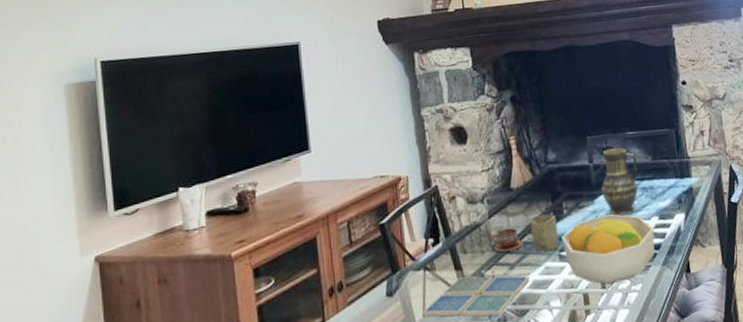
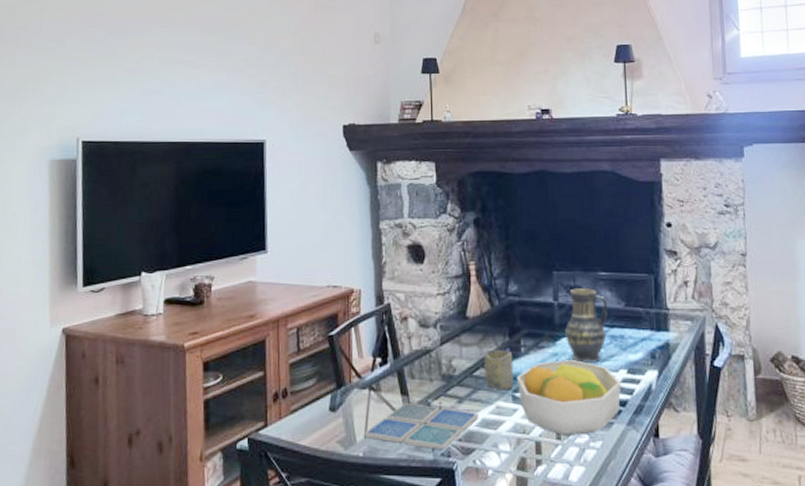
cup: present [491,227,524,253] -> none [441,358,475,383]

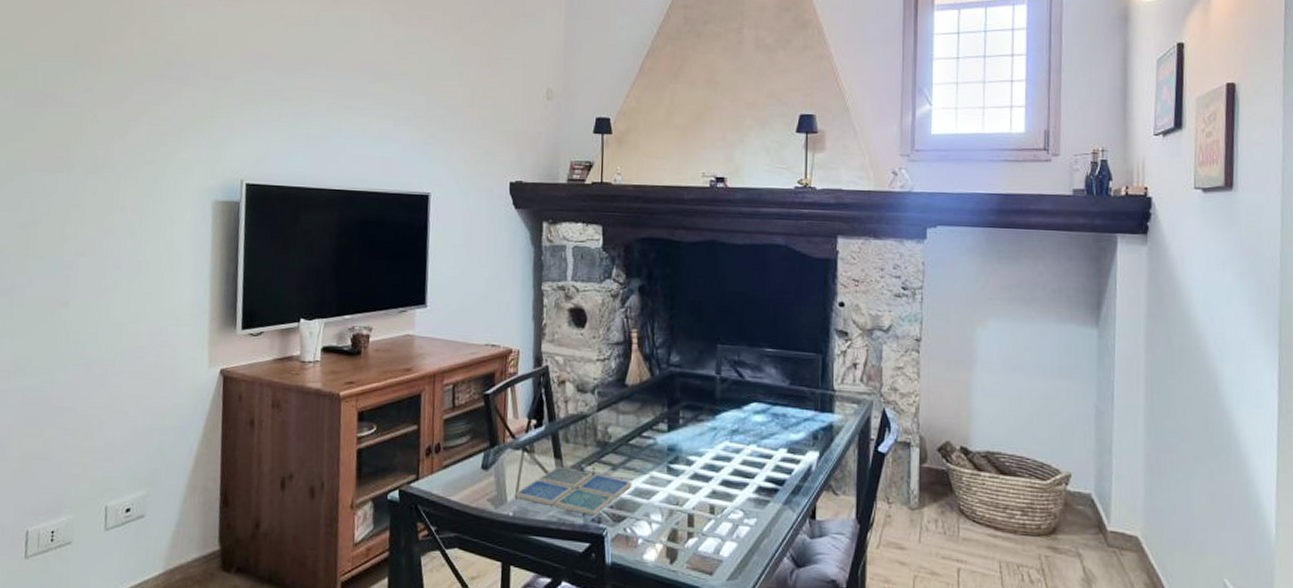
cup: present [483,349,514,390] -> none [640,418,671,461]
fruit bowl: present [516,360,622,437] -> none [673,435,780,512]
vase: present [564,287,608,363] -> none [725,362,772,440]

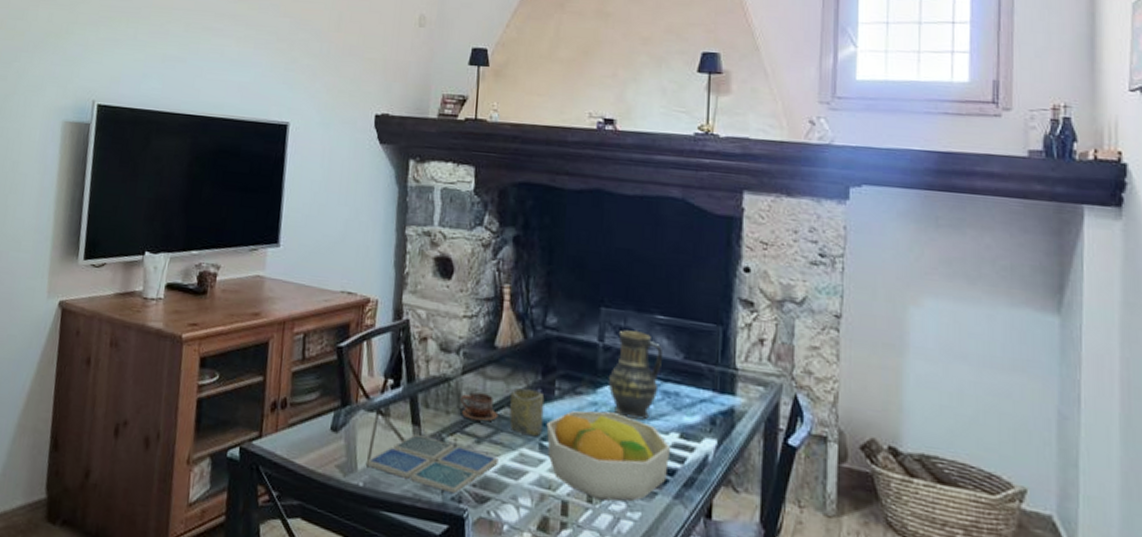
cup: none [596,425,631,451] -> present [460,391,499,421]
cup: none [640,418,671,461] -> present [509,386,545,437]
fruit bowl: none [673,435,780,512] -> present [546,410,671,502]
vase: none [725,362,772,440] -> present [608,330,664,420]

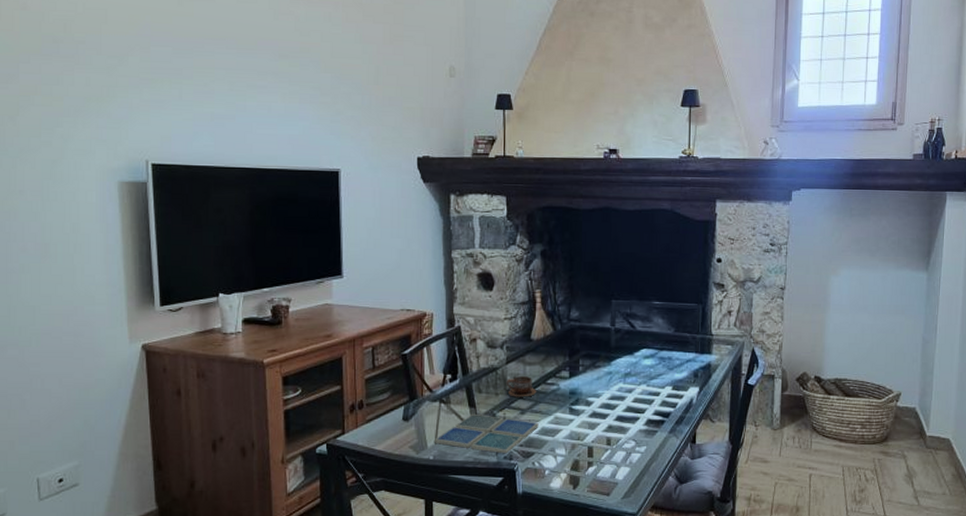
cup: present [509,386,545,437] -> none [545,368,572,404]
fruit bowl: present [546,410,671,502] -> none [574,378,667,443]
vase: present [608,330,664,420] -> none [619,314,660,380]

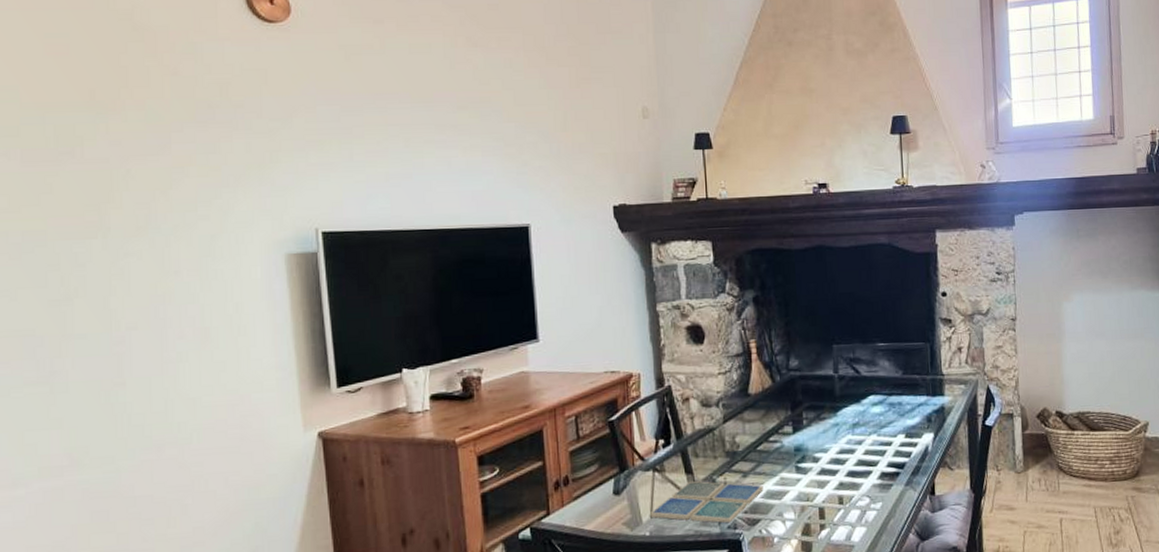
cup: present [506,375,537,397] -> none [724,434,759,459]

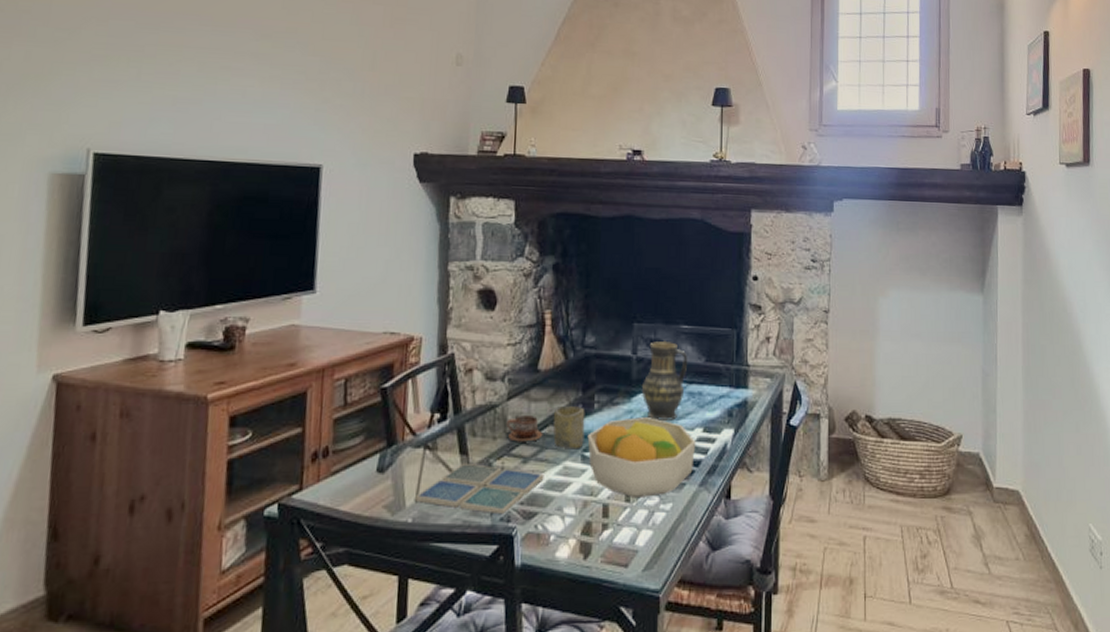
cup: none [724,434,759,459] -> present [506,414,543,442]
cup: none [766,423,797,462] -> present [553,405,585,450]
fruit bowl: none [799,428,900,501] -> present [587,417,696,499]
vase: none [845,358,887,431] -> present [641,340,688,421]

